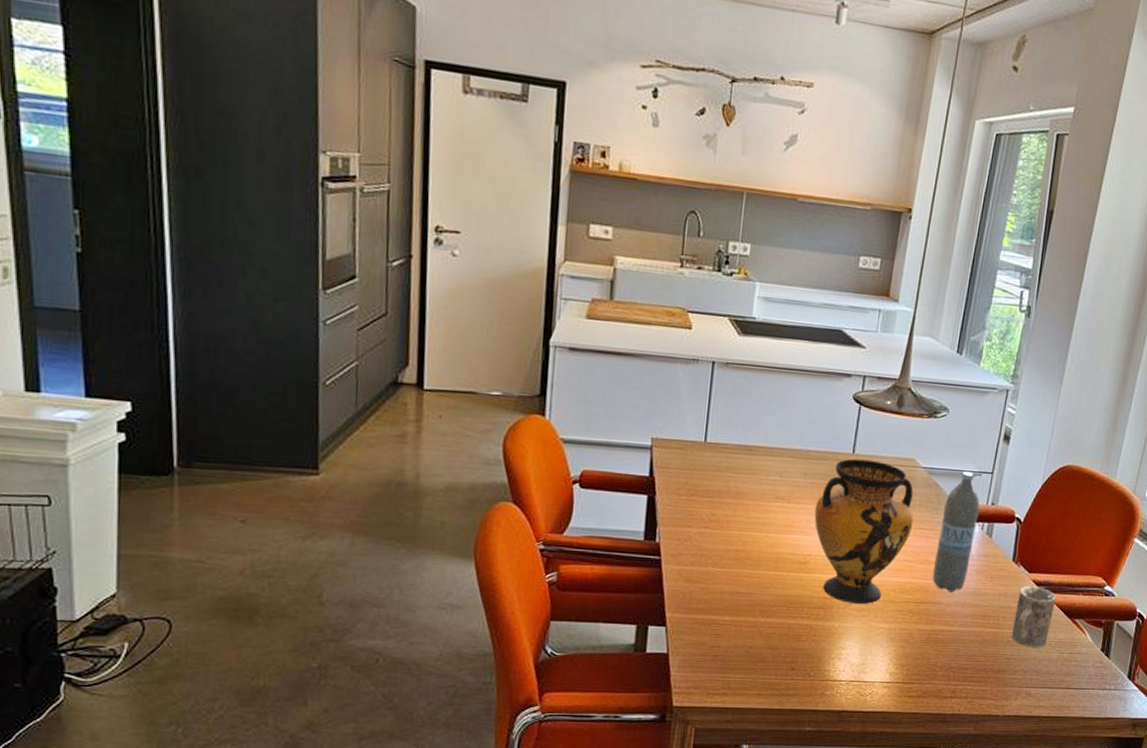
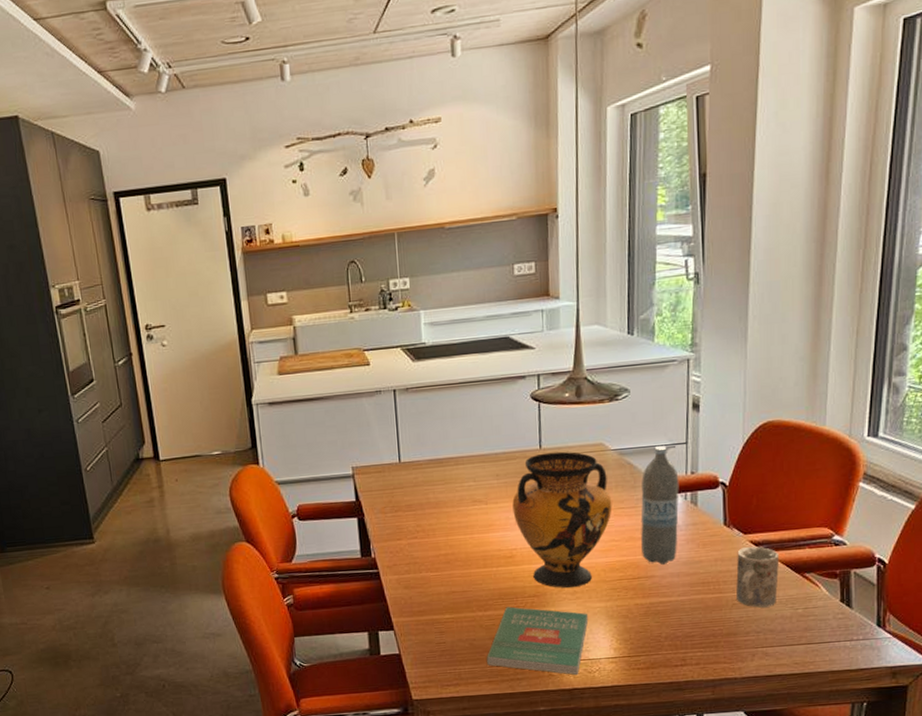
book: none [759,616,871,697] -> present [486,607,588,676]

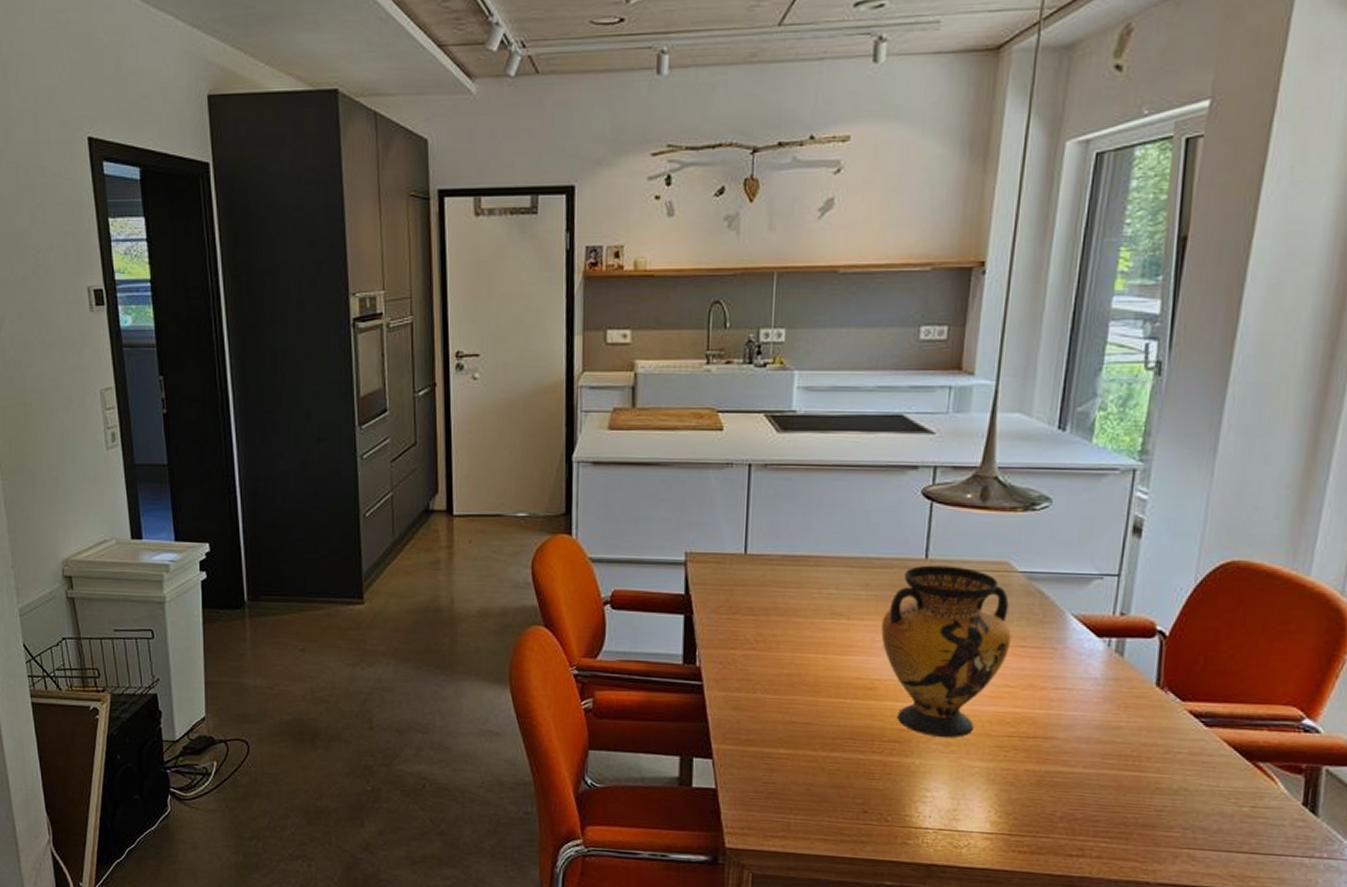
book: present [486,607,588,676] -> none [824,750,963,849]
water bottle: present [640,445,679,565] -> none [1042,573,1104,725]
mug: present [736,546,780,608] -> none [1161,718,1227,798]

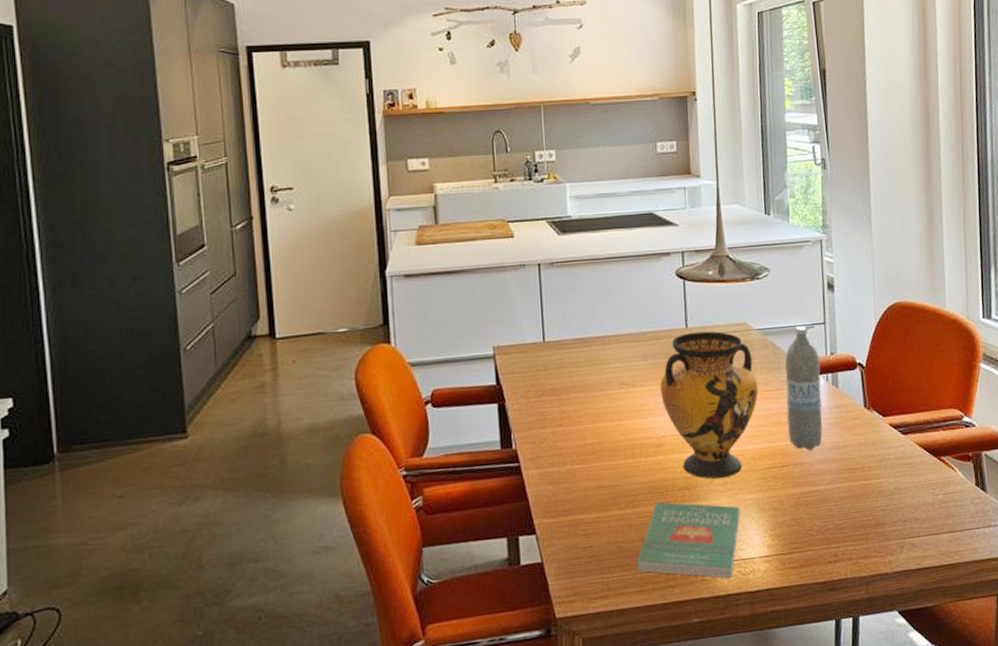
book: none [824,750,963,849] -> present [636,502,740,579]
water bottle: none [1042,573,1104,725] -> present [785,325,823,451]

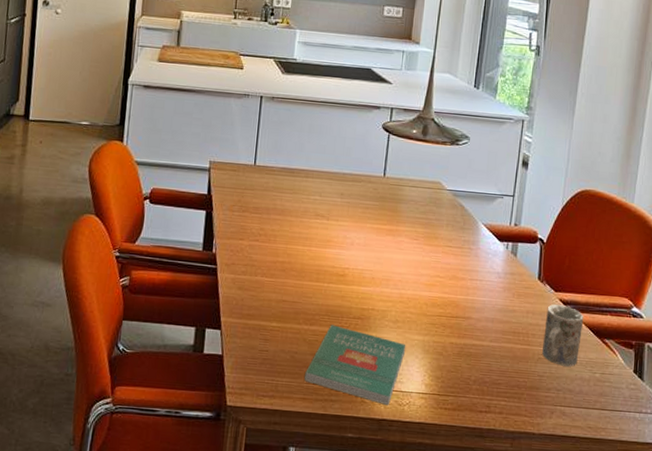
vase: present [660,331,759,479] -> none [351,181,442,316]
water bottle: present [785,325,823,451] -> none [462,193,504,308]
mug: none [878,429,919,495] -> present [542,304,584,367]

